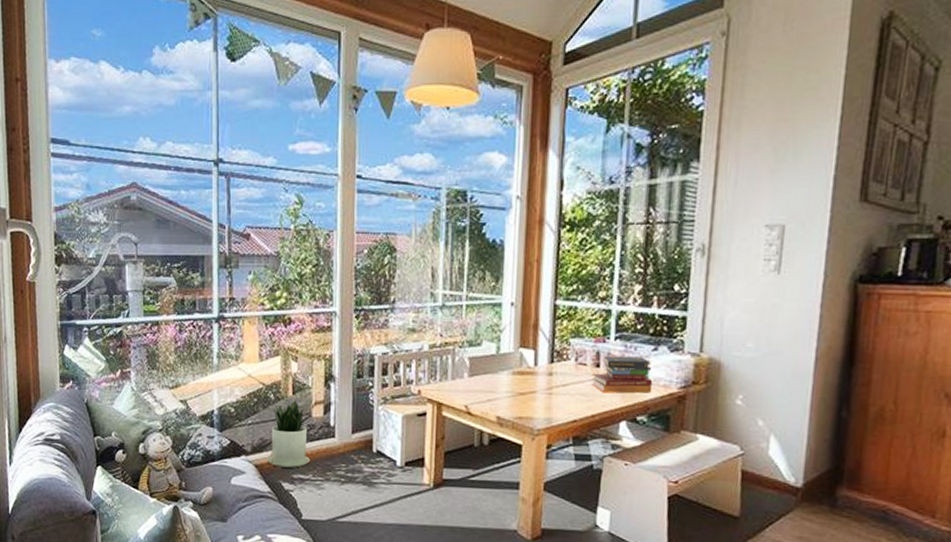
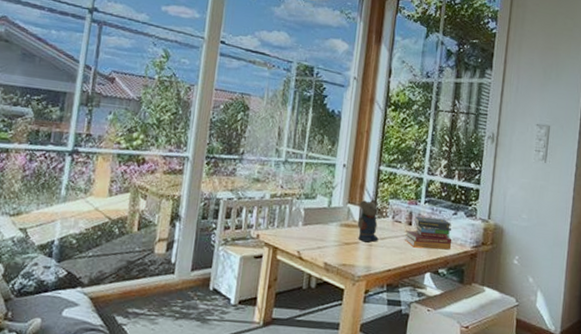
planter: present [267,400,310,468] -> none [103,235,149,302]
teddy bear: none [532,340,559,391] -> present [357,199,379,243]

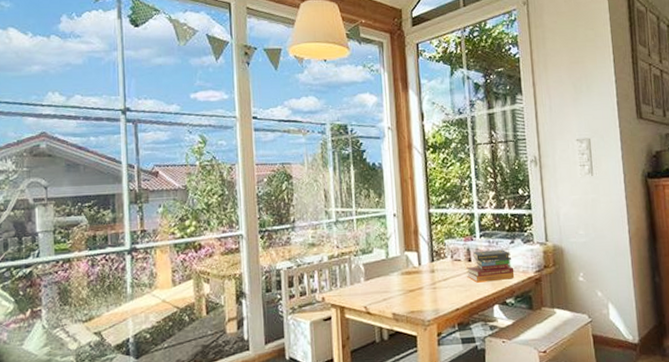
teddy bear: present [357,199,379,243] -> none [416,242,441,286]

